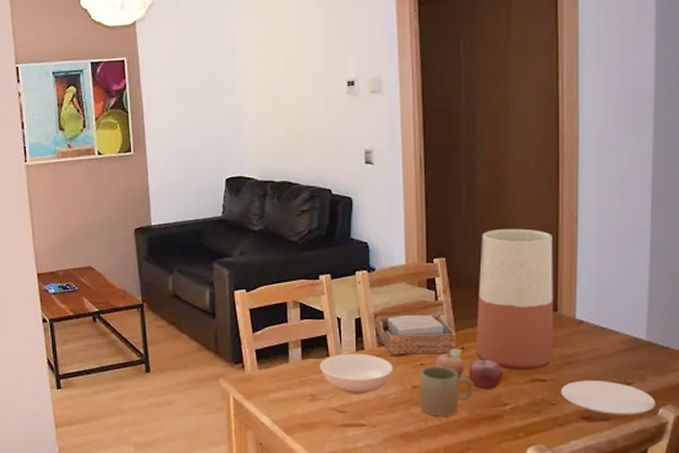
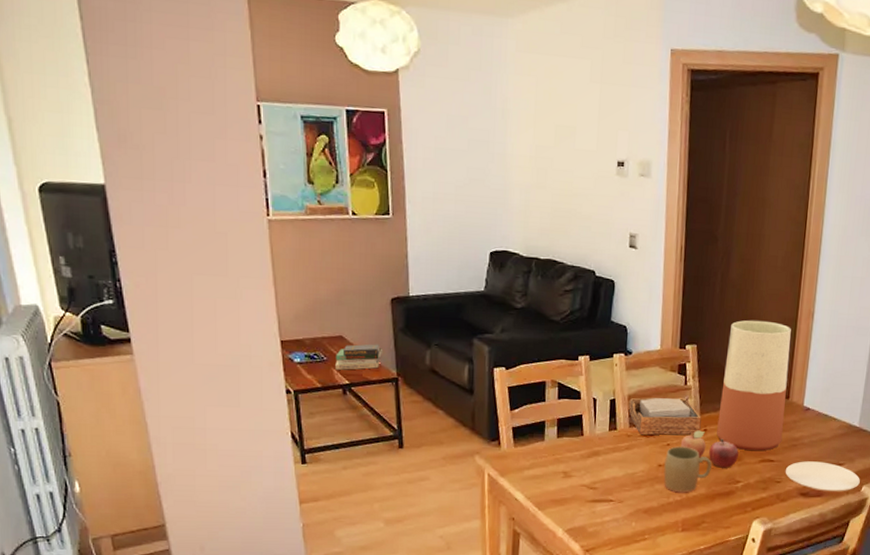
books: none [86,272,129,298] -> present [335,344,383,370]
bowl: present [319,353,393,394] -> none [573,433,642,472]

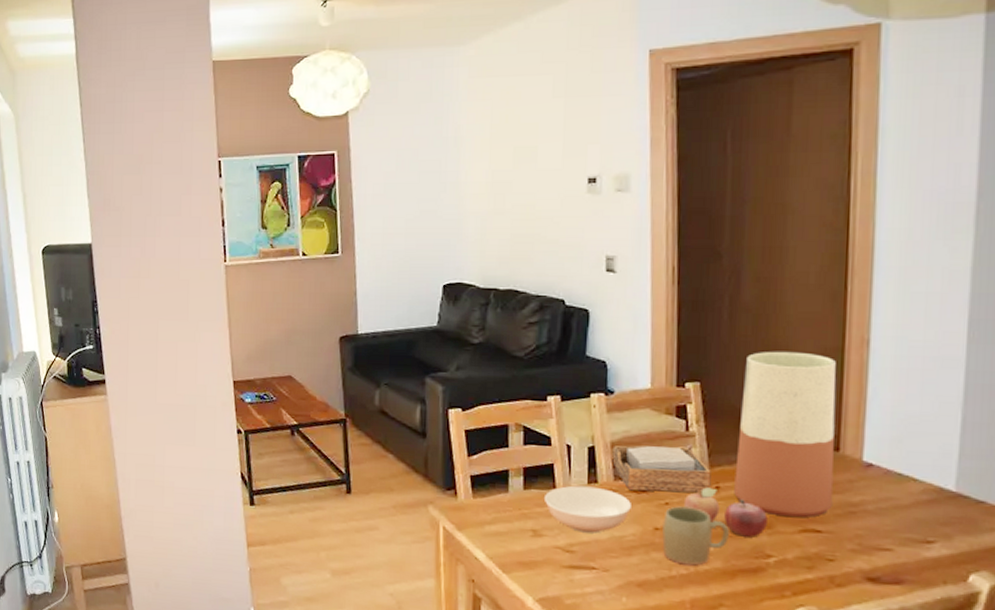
books: present [335,344,383,370] -> none [284,383,332,411]
bowl: none [573,433,642,472] -> present [543,485,631,534]
plate: present [785,461,860,492] -> none [840,534,965,581]

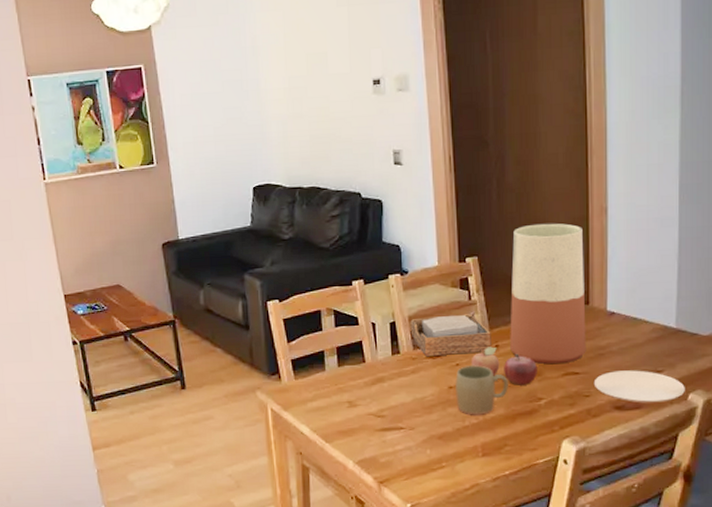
bowl: present [543,485,631,534] -> none [355,357,429,398]
plate: none [840,534,965,581] -> present [593,370,685,403]

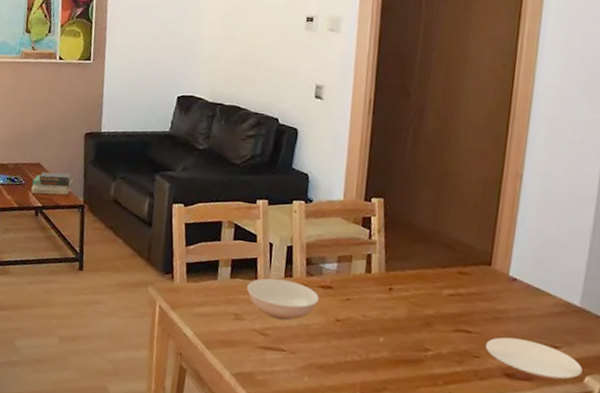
books: none [115,289,159,318] -> present [31,172,74,195]
bowl: none [355,357,429,398] -> present [246,278,319,321]
napkin holder: present [410,314,492,357] -> none [306,247,387,292]
mug: present [455,365,509,415] -> none [341,302,398,354]
fruit: present [471,346,500,376] -> none [361,288,391,318]
fruit: present [504,353,537,385] -> none [394,300,429,333]
vase: present [510,223,586,365] -> none [403,177,495,320]

